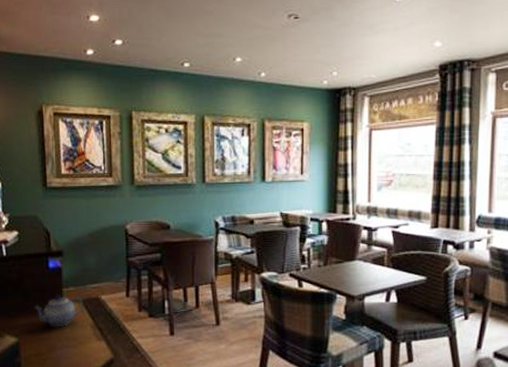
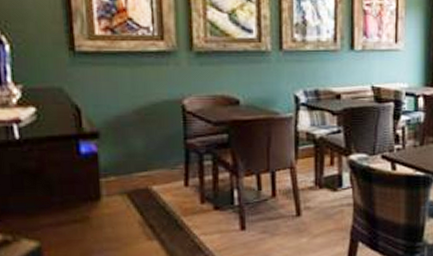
teapot: present [33,295,84,327] -> none [60,186,129,227]

